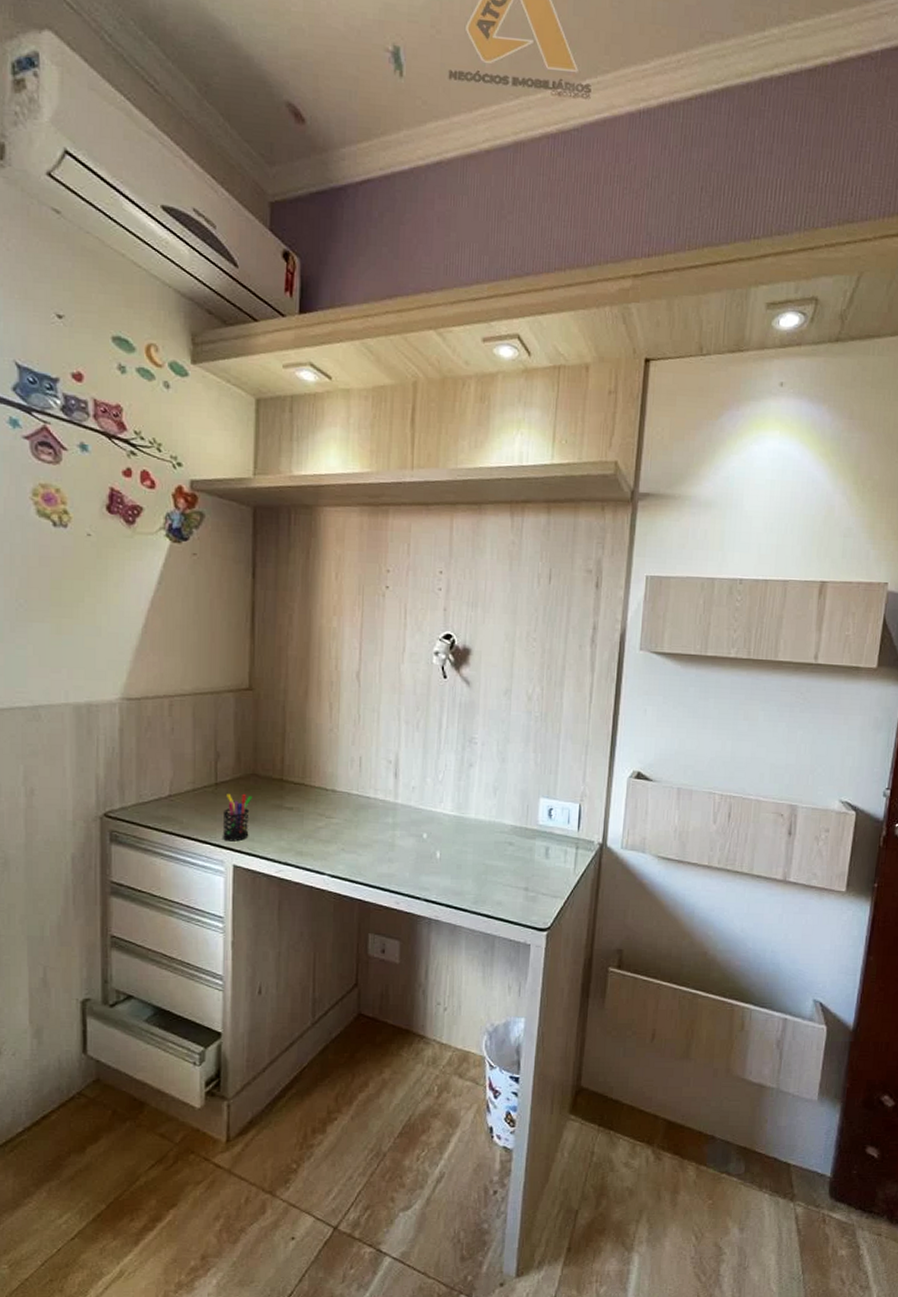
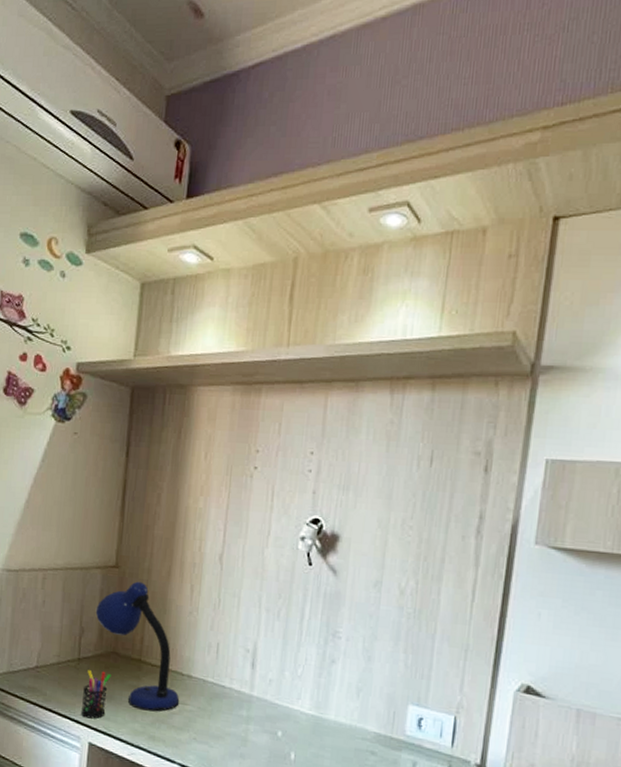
desk lamp: none [231,702,325,828] -> present [95,581,180,712]

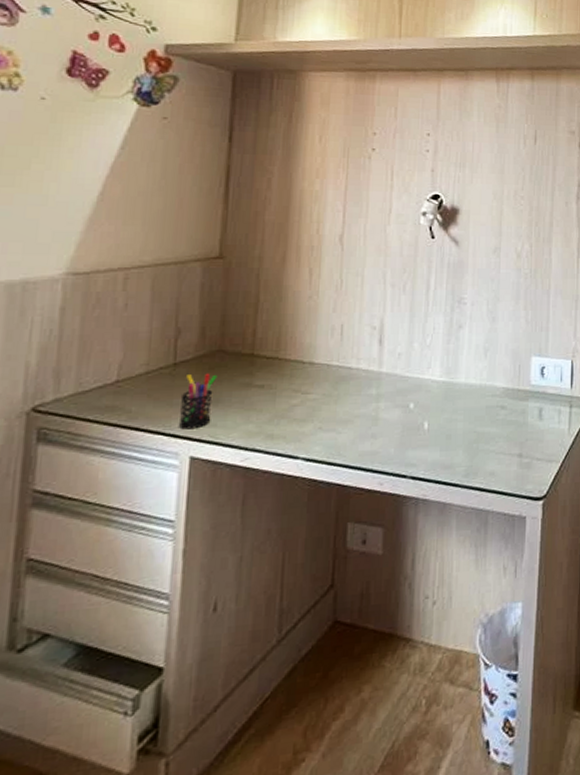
desk lamp: present [95,581,180,712] -> none [195,271,301,408]

